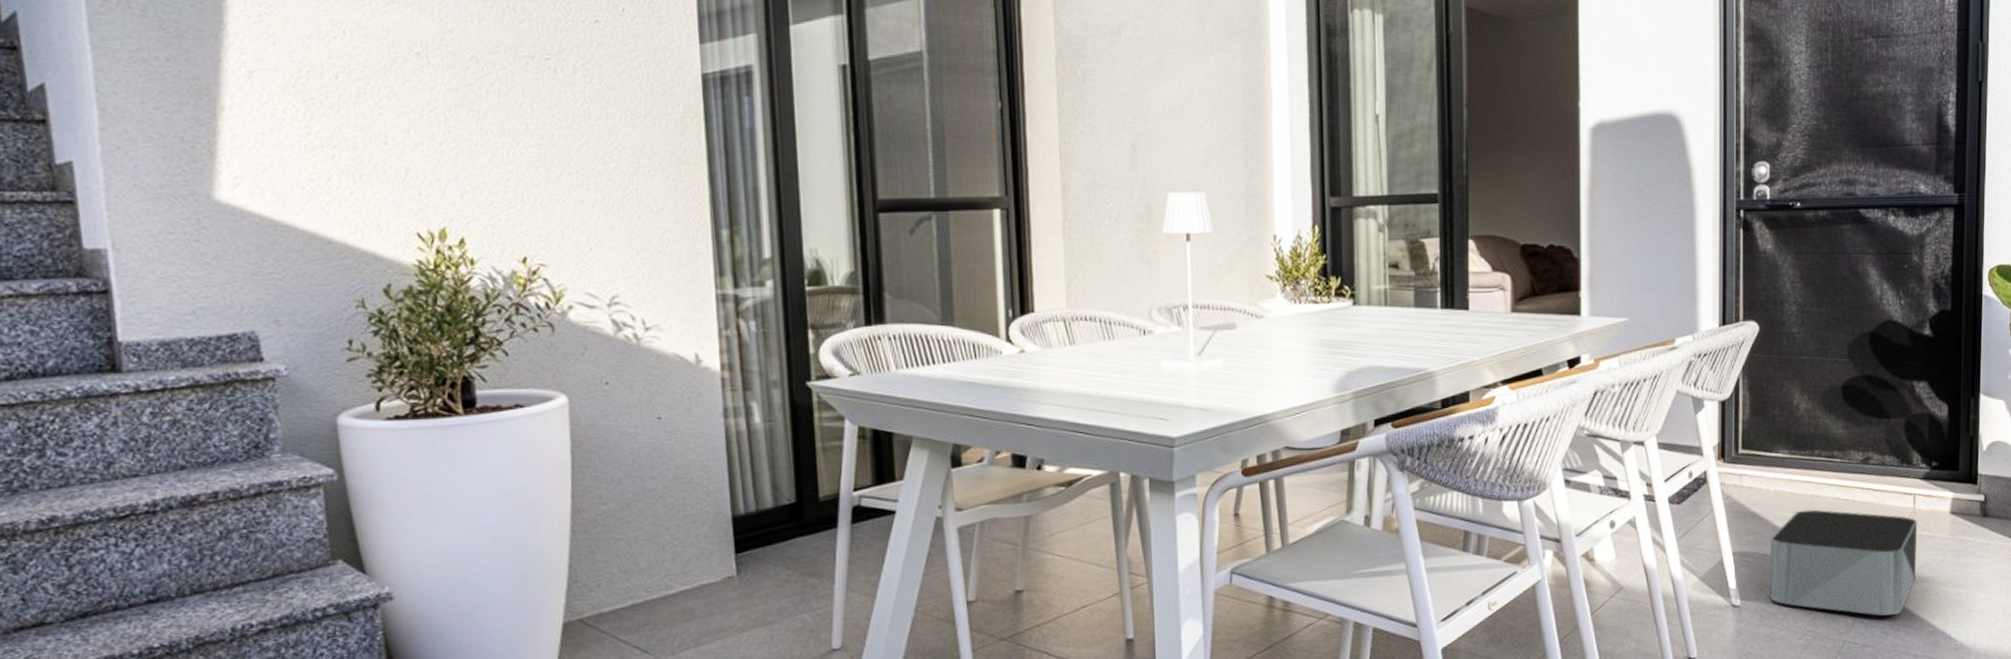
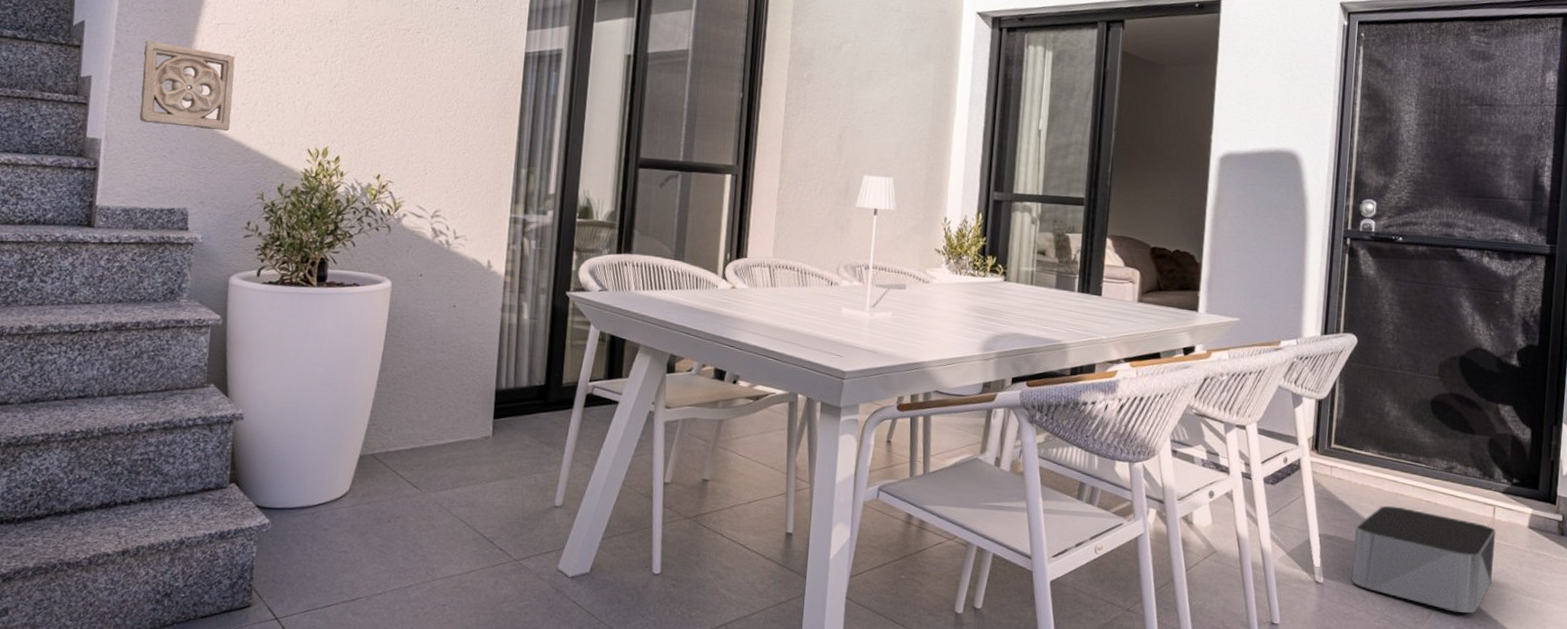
wall ornament: none [143,104,298,221] -> present [139,40,235,132]

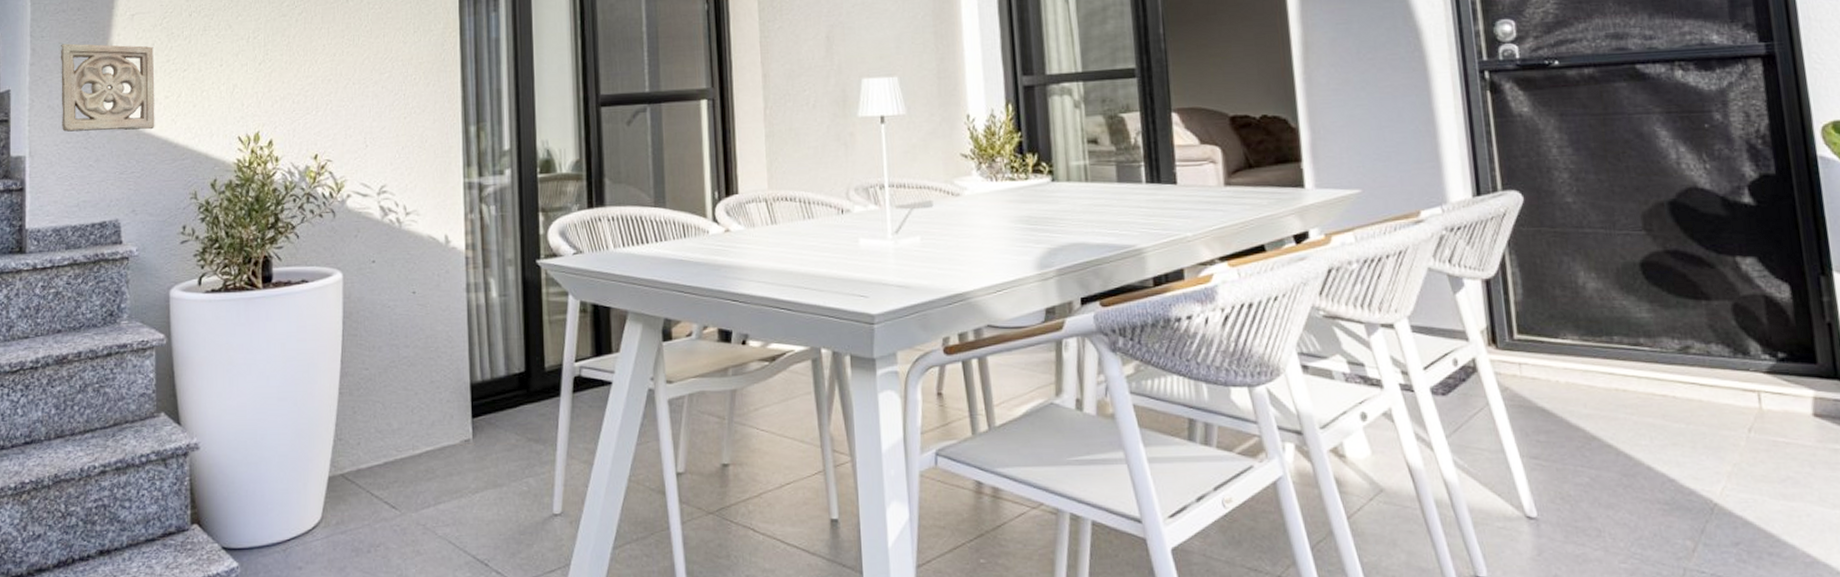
storage bin: present [1351,505,1496,613] -> none [1568,406,1776,539]

